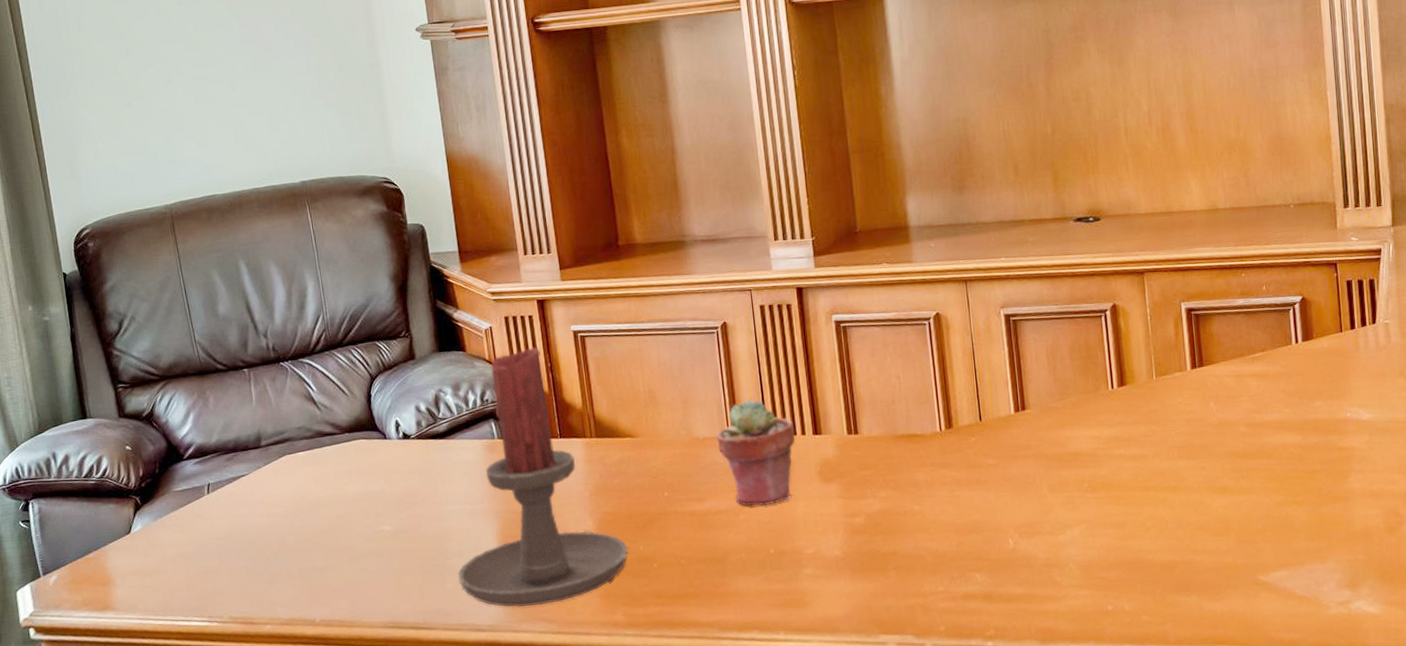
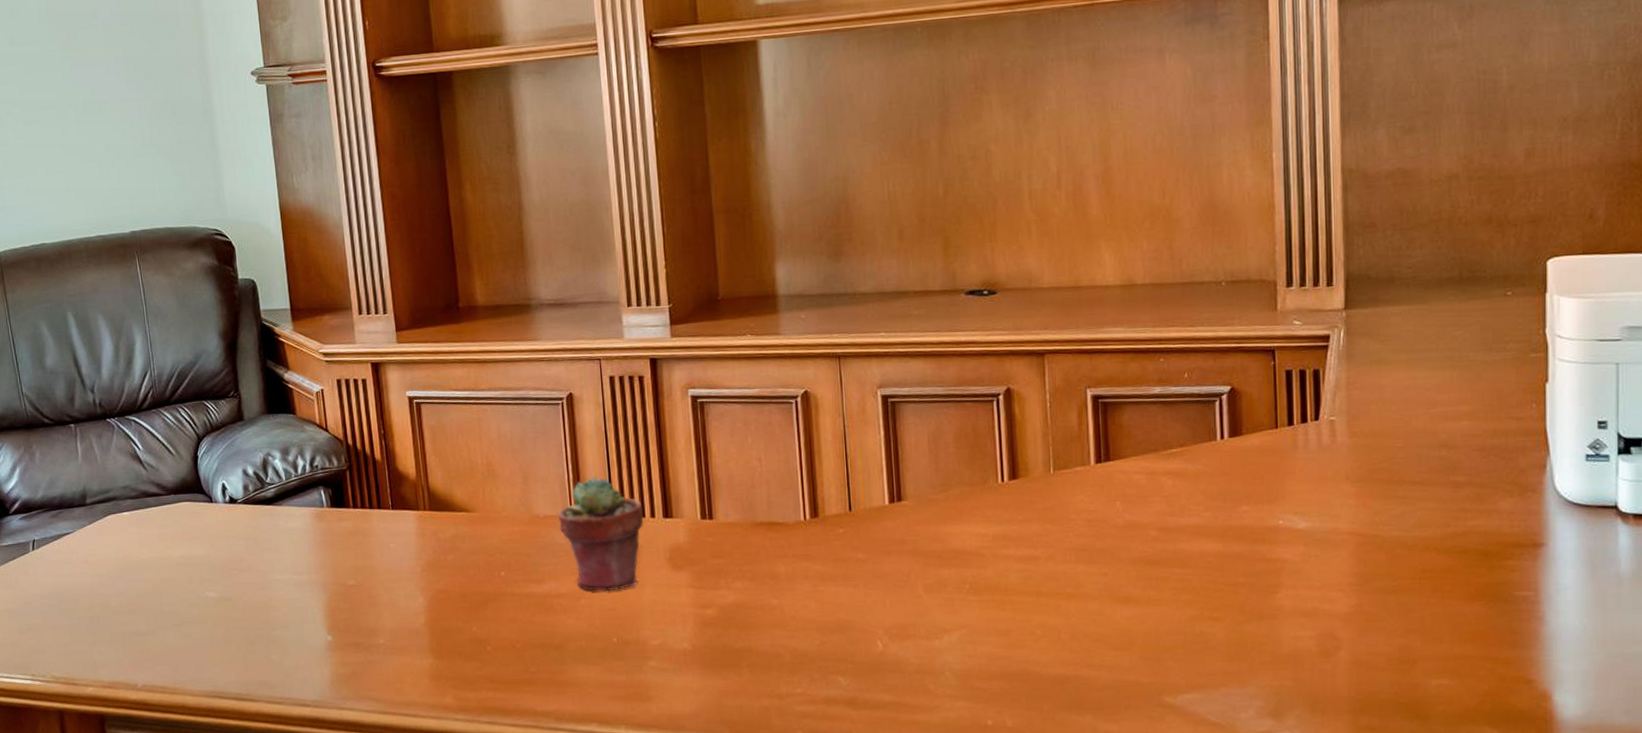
candle holder: present [458,347,628,608] -> none [283,412,461,684]

